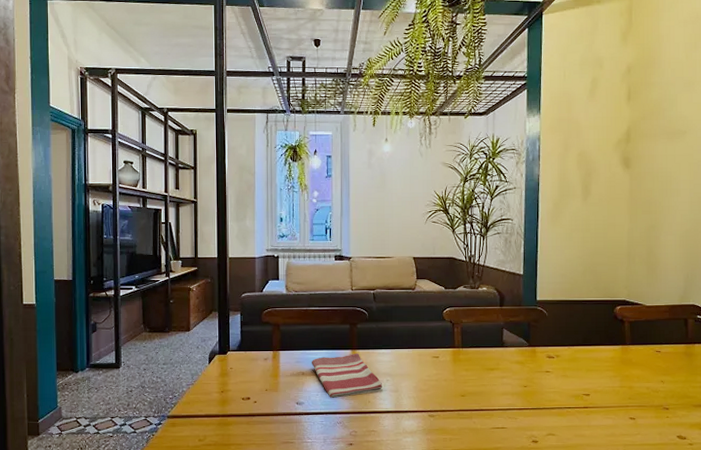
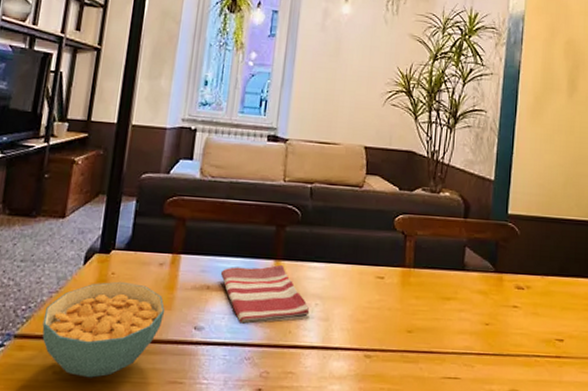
cereal bowl: none [186,373,273,443] -> present [42,281,165,378]

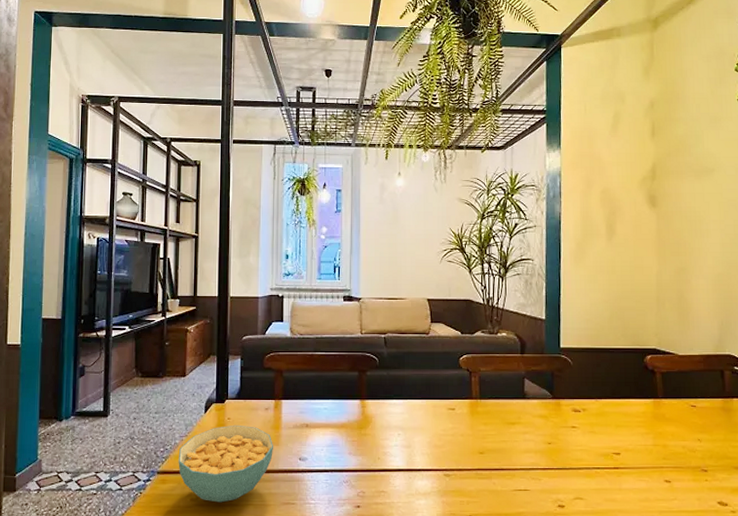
dish towel: present [220,264,310,324] -> none [316,403,394,453]

